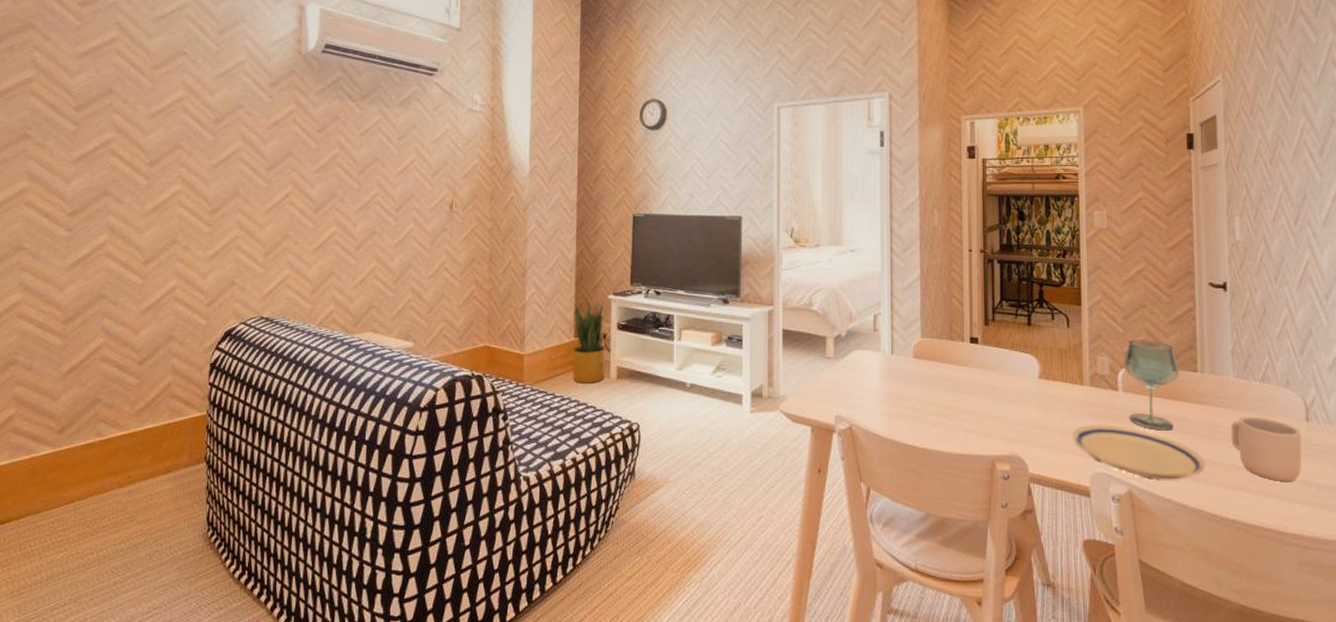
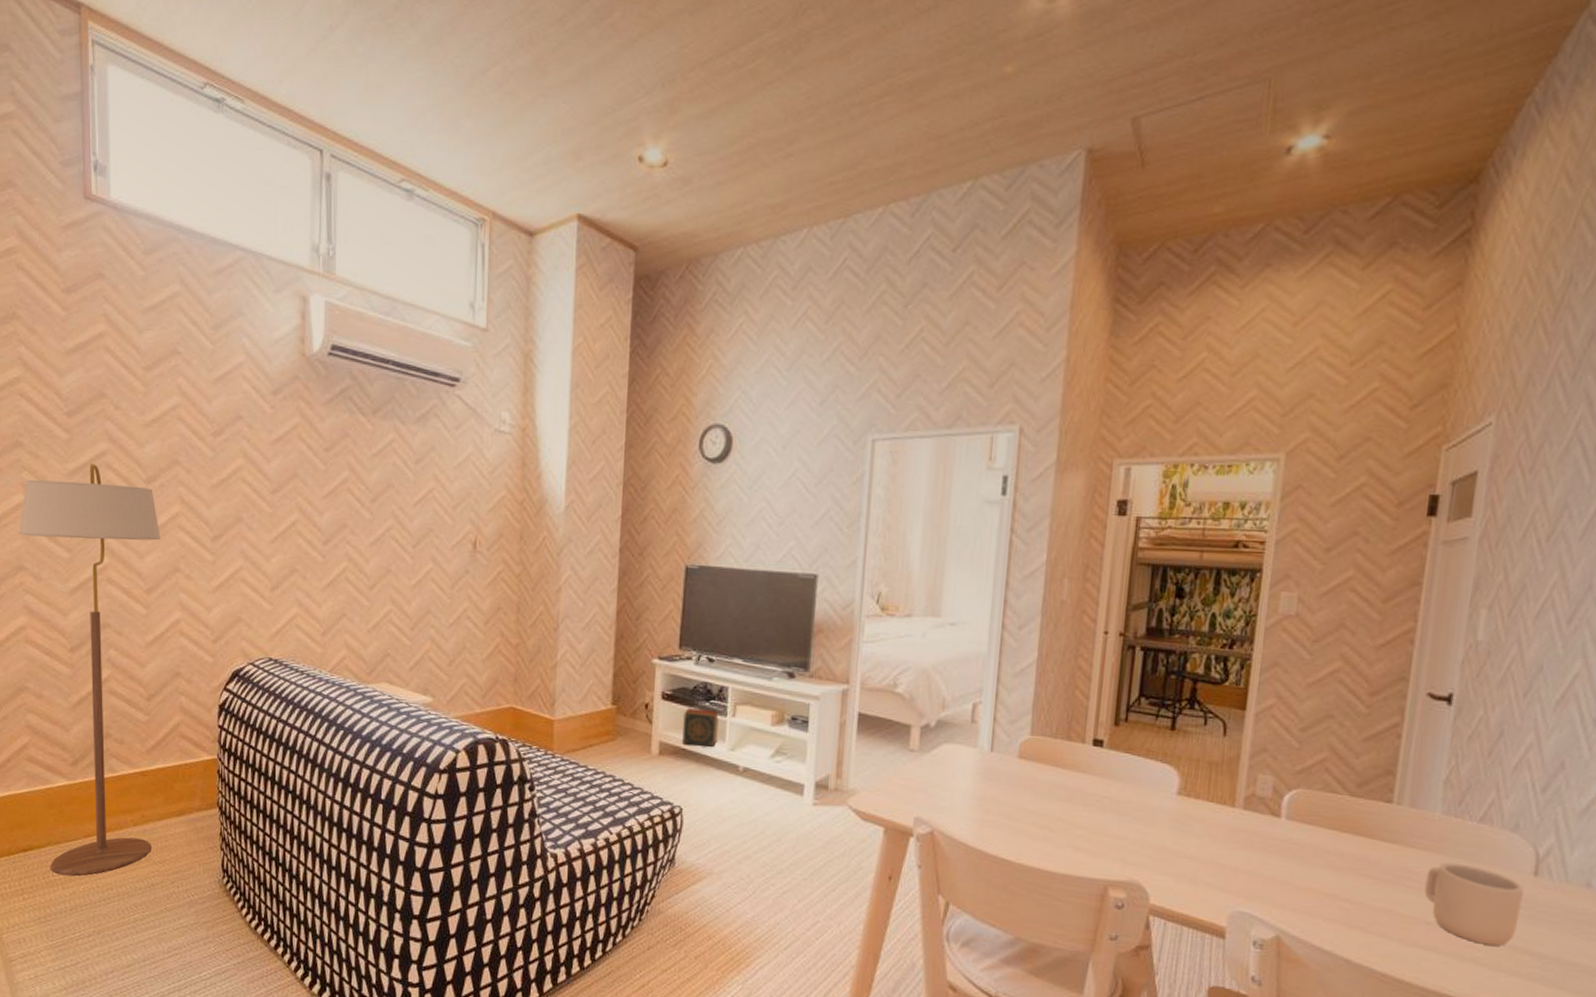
floor lamp: none [19,151,161,545] -> present [18,464,161,876]
planter: present [572,301,607,383] -> none [608,664,650,758]
decorative box: none [637,335,667,368] -> present [682,707,719,747]
plate: present [1073,424,1206,480] -> none [1212,855,1385,929]
wine glass: present [1123,340,1179,431] -> none [1290,757,1367,871]

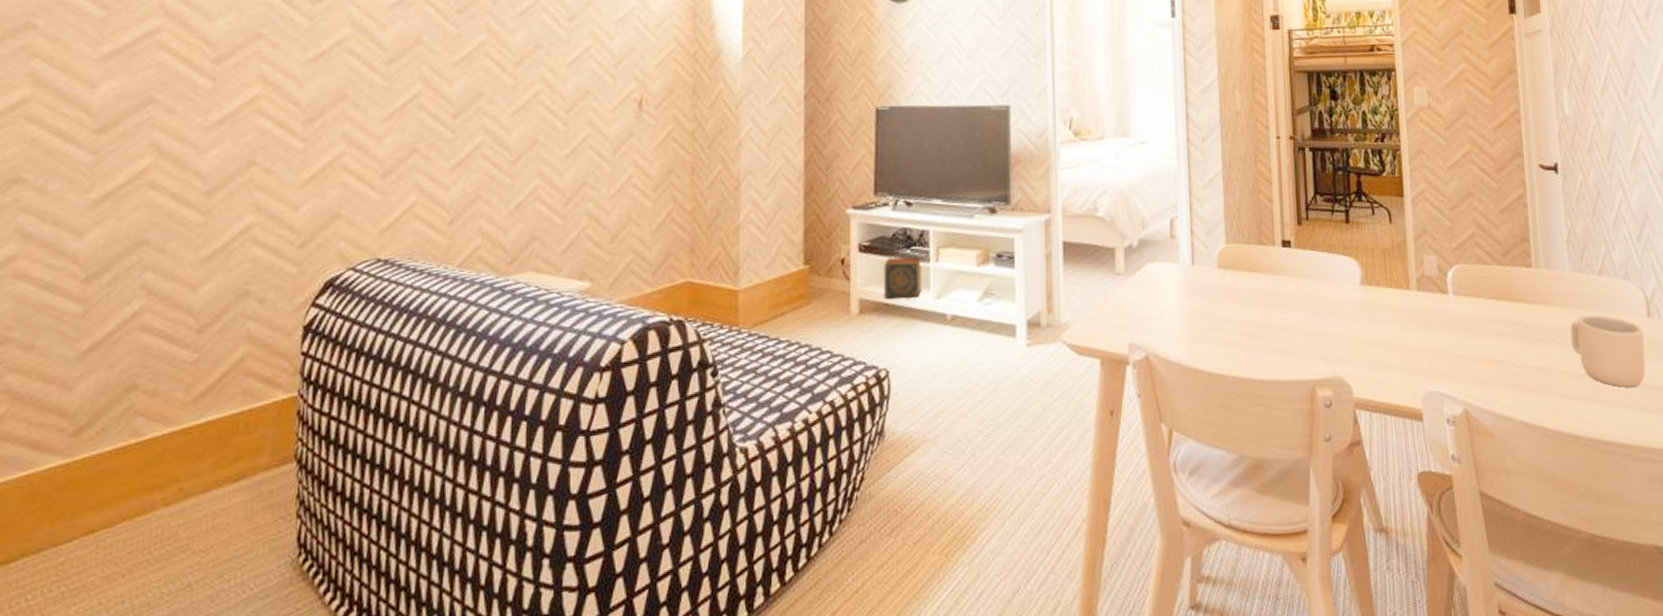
floor lamp: present [18,464,161,876] -> none [17,44,232,598]

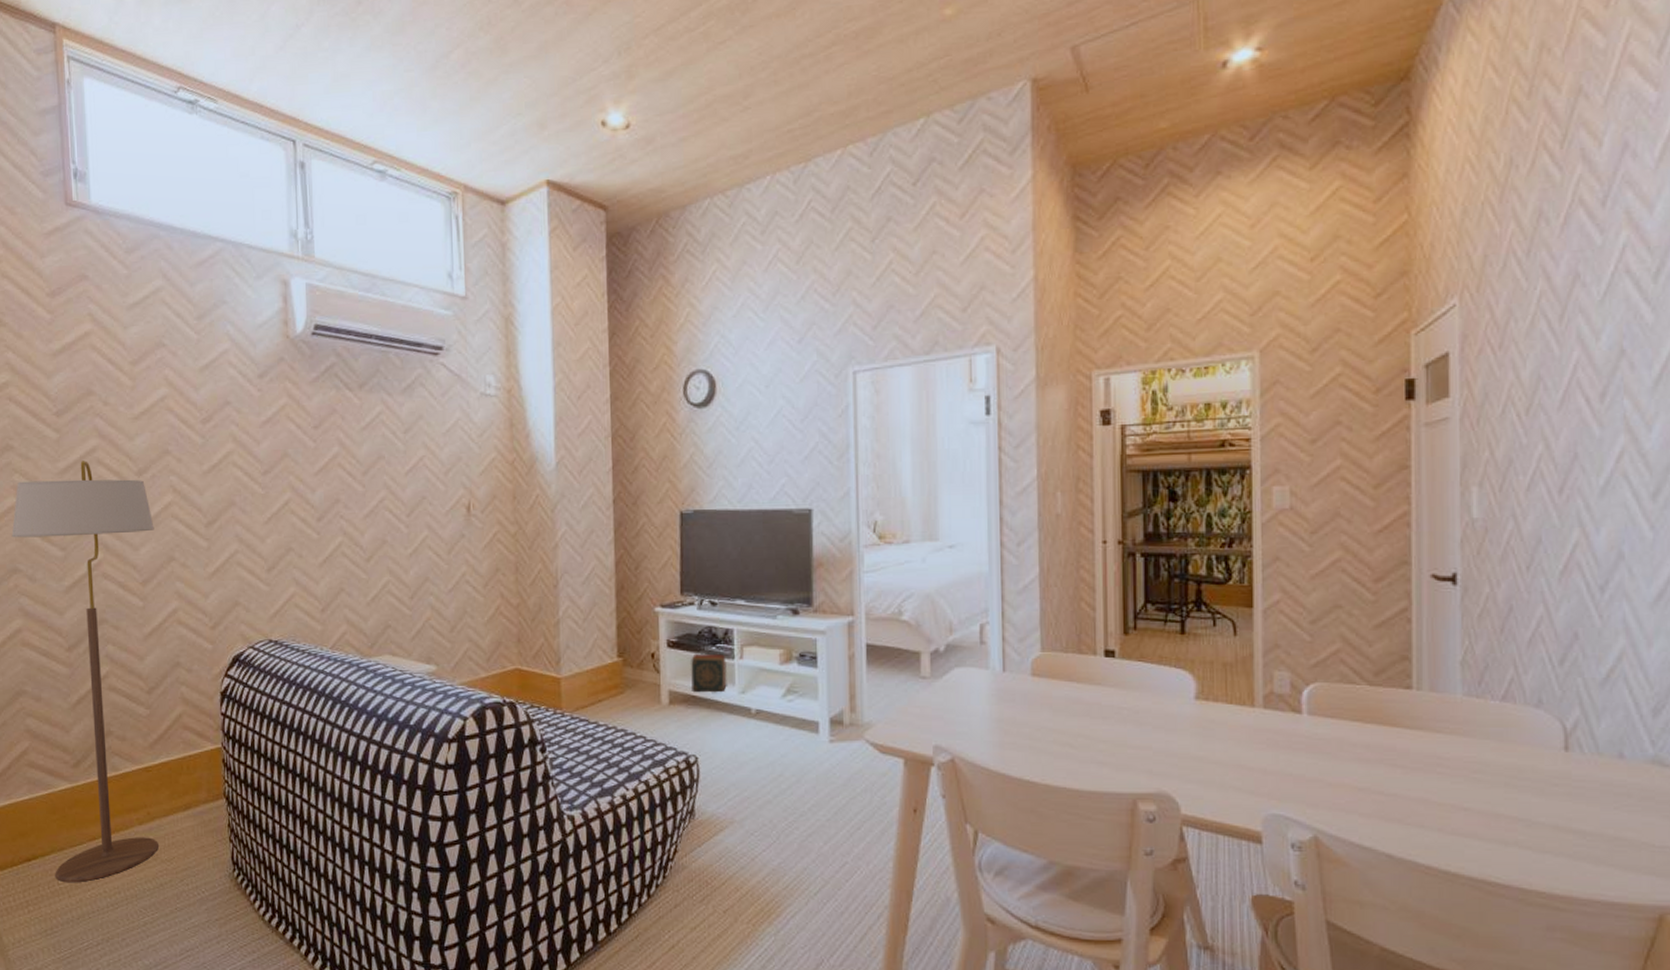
floor lamp: none [17,44,232,598] -> present [11,461,159,883]
mug: present [1570,314,1646,387] -> none [1457,745,1557,826]

